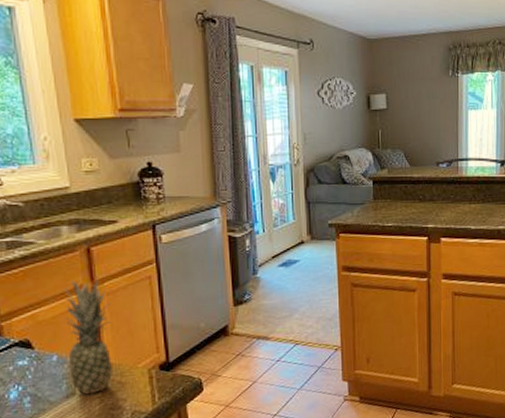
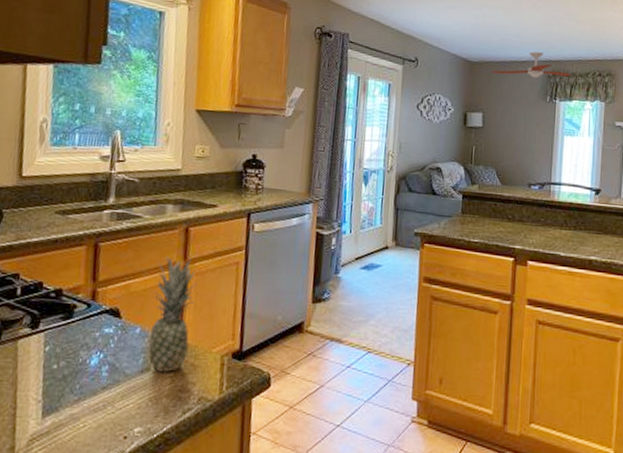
ceiling fan: none [391,23,470,52] -> present [491,51,570,78]

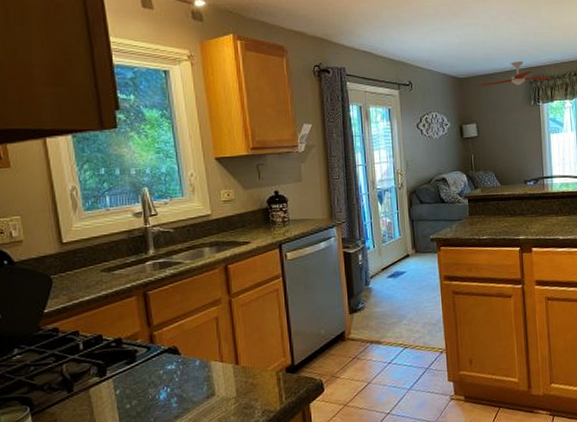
fruit: present [147,257,198,373] -> none [205,293,246,396]

